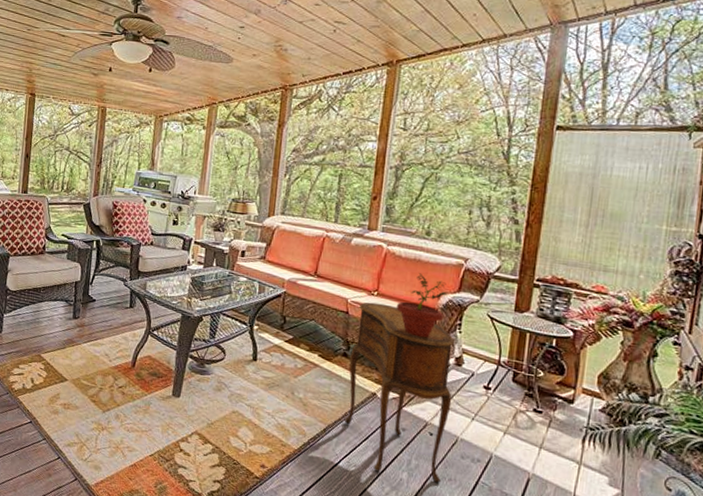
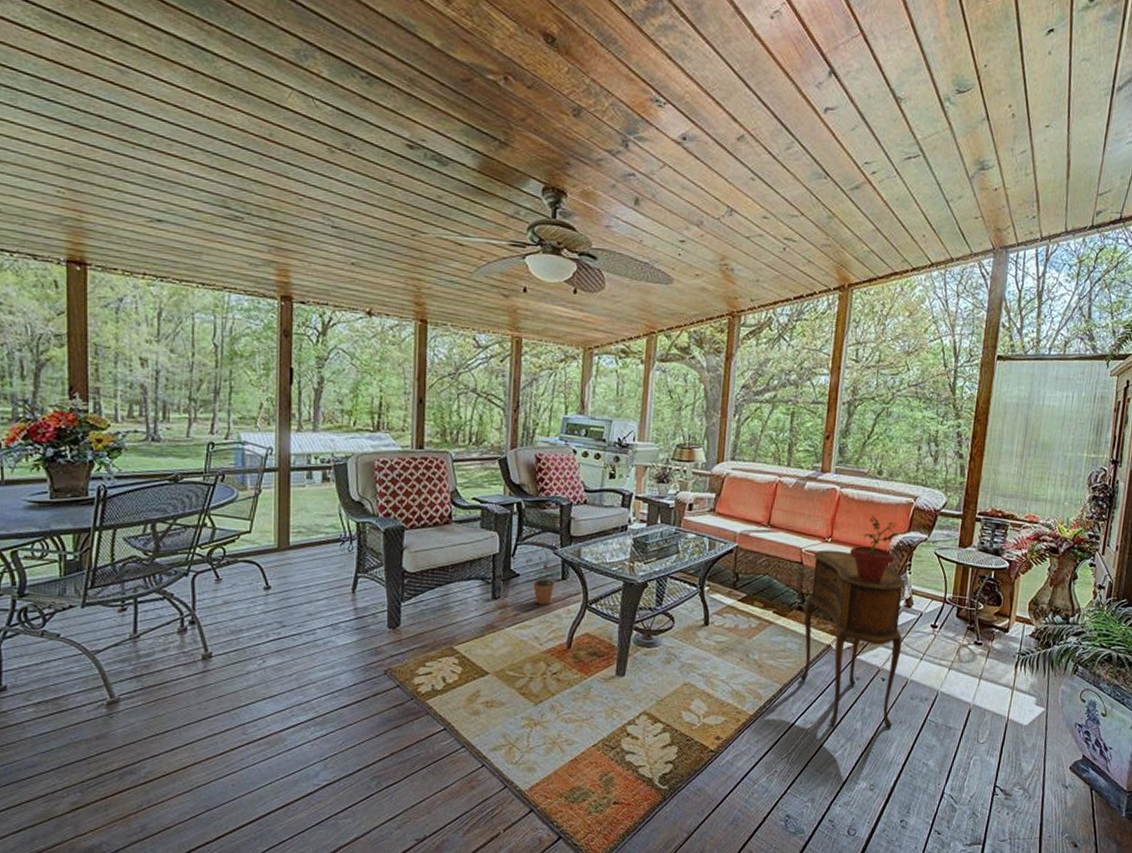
potted plant: none [101,273,126,328] -> present [526,541,557,605]

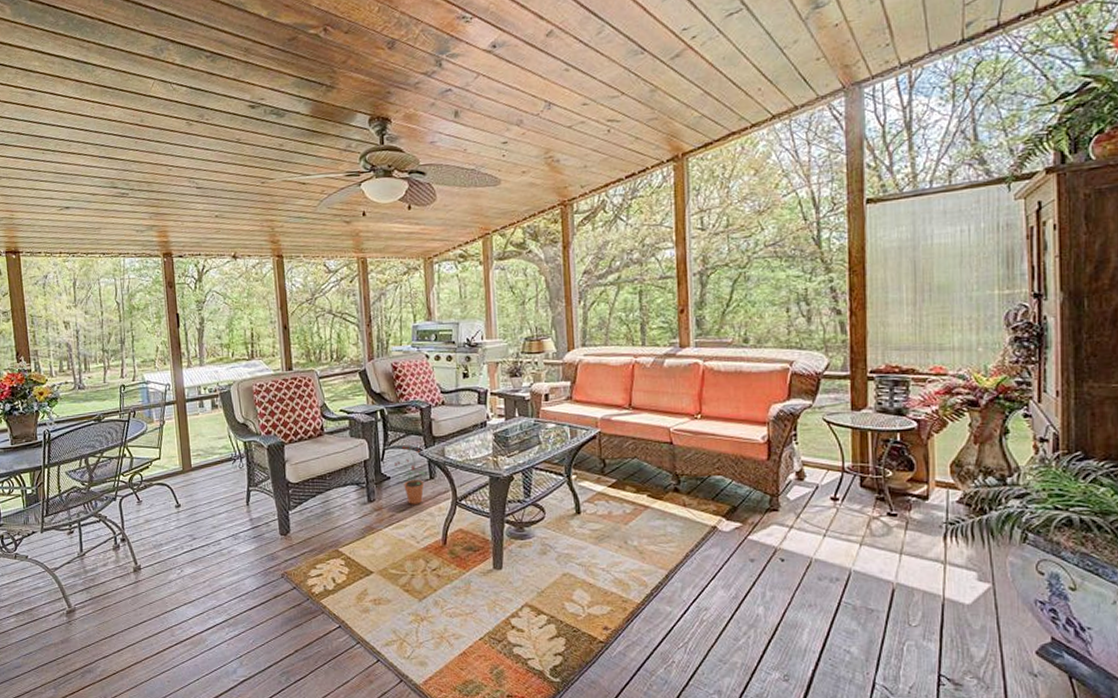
side table: present [799,550,904,728] -> none [682,426,800,612]
potted plant: present [849,515,899,582] -> none [723,386,777,457]

